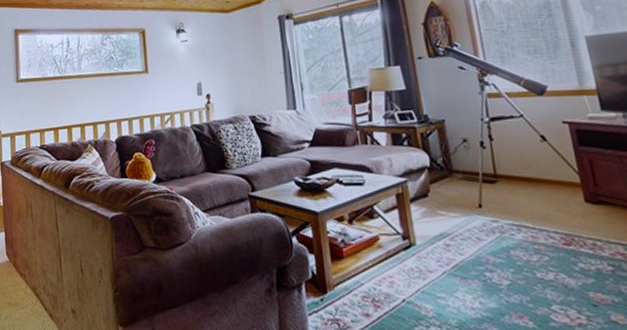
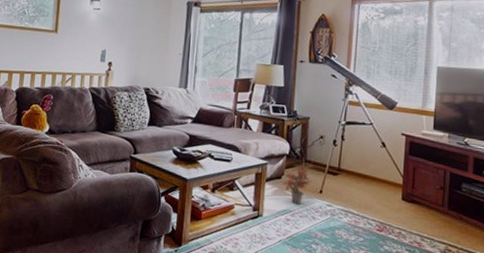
potted plant: none [427,168,466,225] -> present [280,157,312,205]

